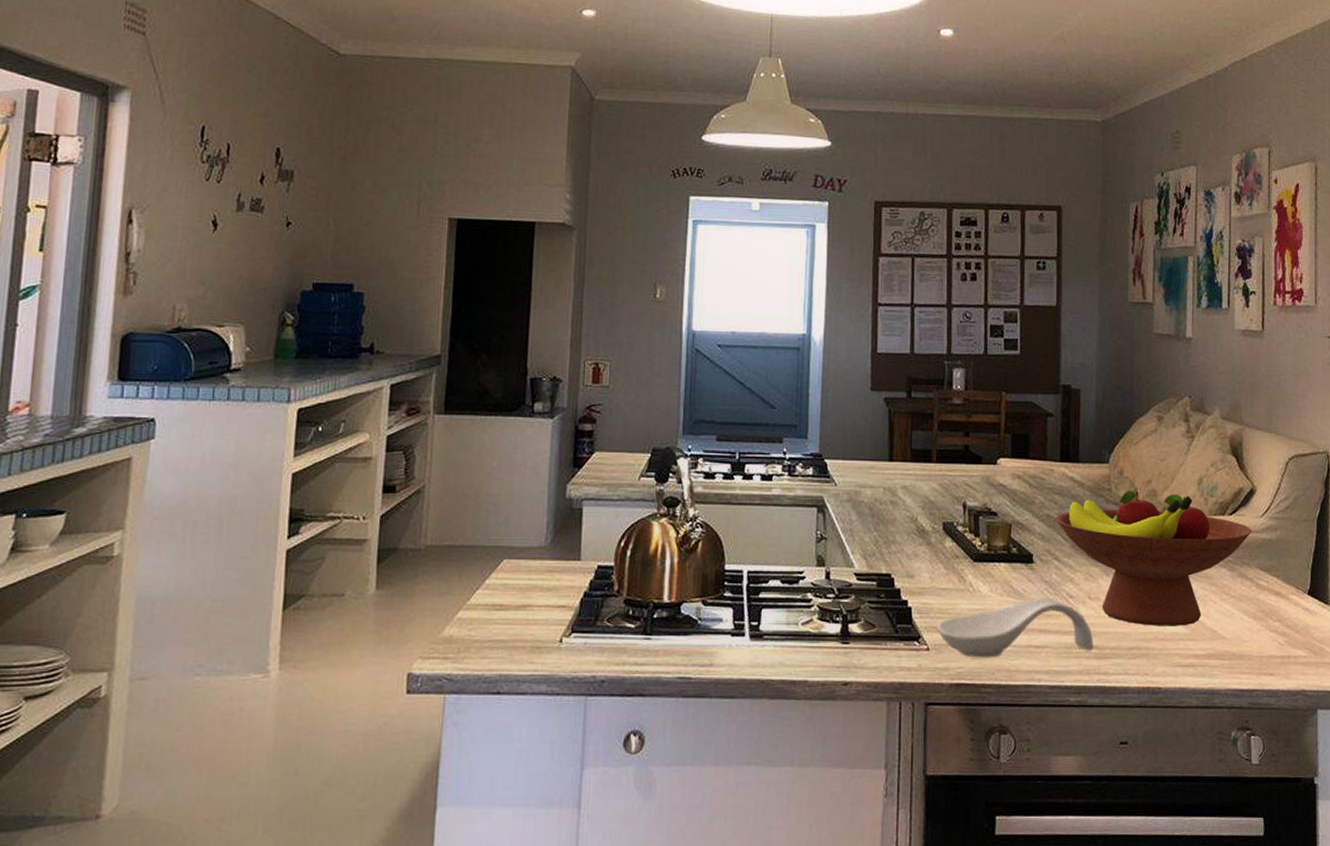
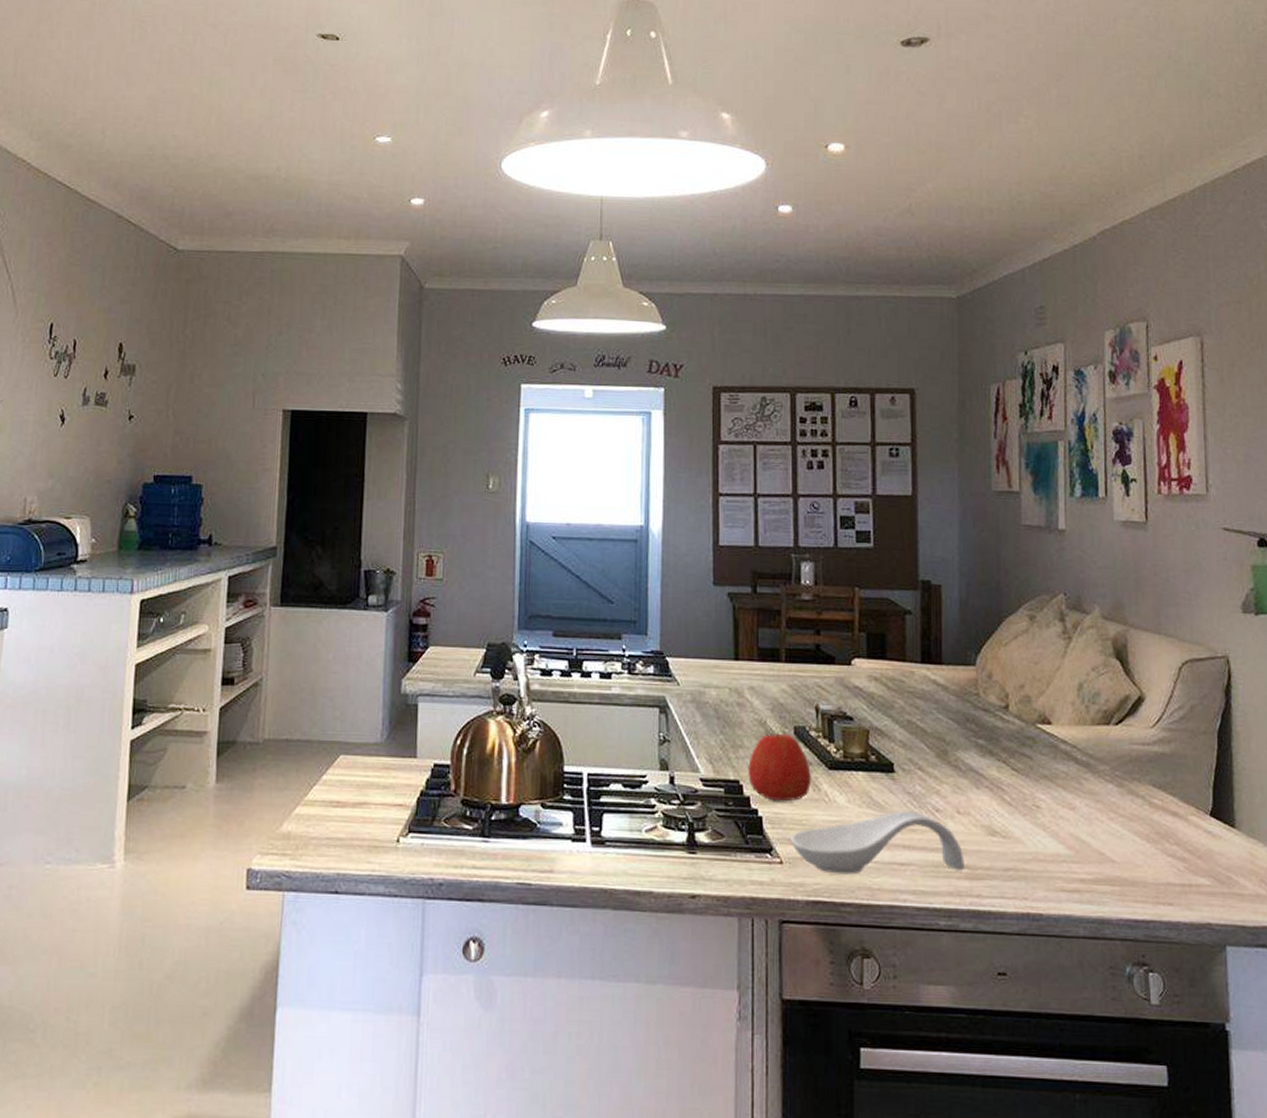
apple: none [899,528,957,593] -> present [748,732,811,802]
fruit bowl: present [1055,491,1252,626] -> none [917,696,1142,847]

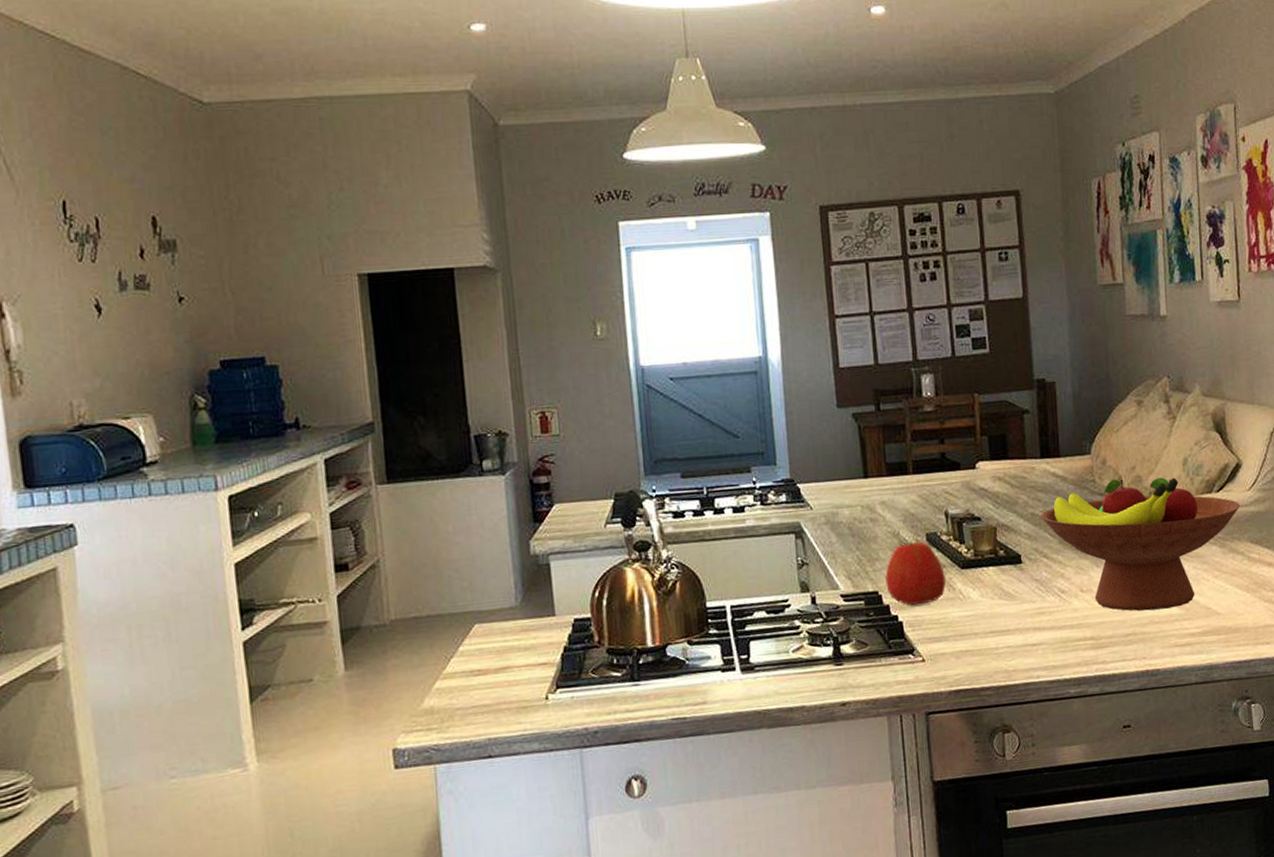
spoon rest: present [790,811,965,875] -> none [930,596,1090,663]
fruit bowl: none [917,696,1142,847] -> present [1040,477,1241,611]

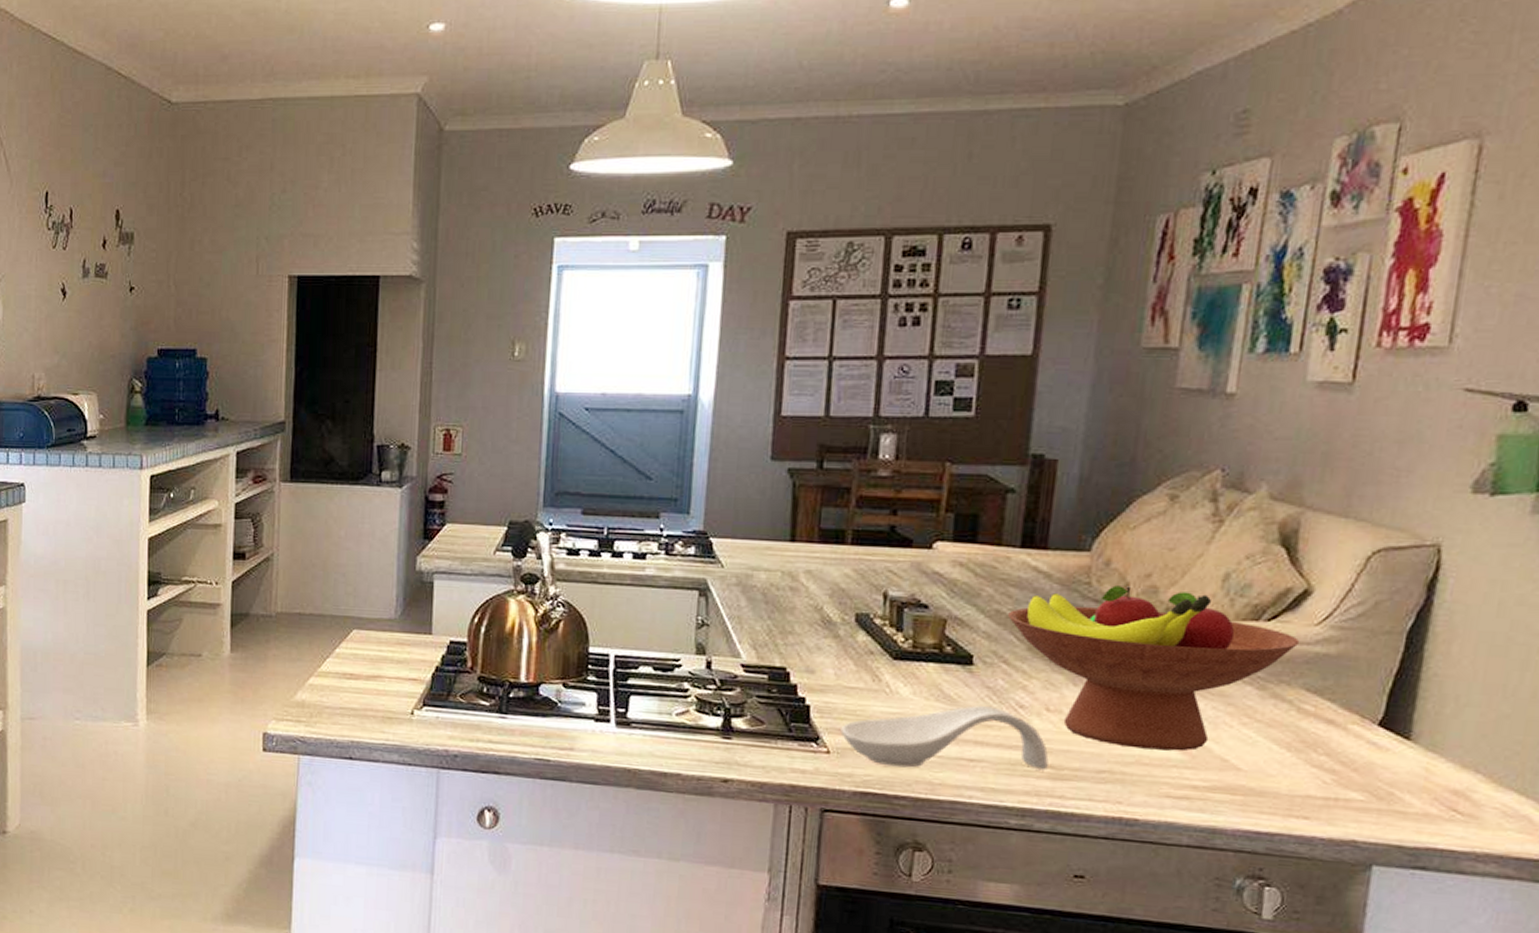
apple: present [885,541,946,605] -> none [797,618,872,691]
spoon rest: none [930,596,1090,663] -> present [840,706,1049,770]

